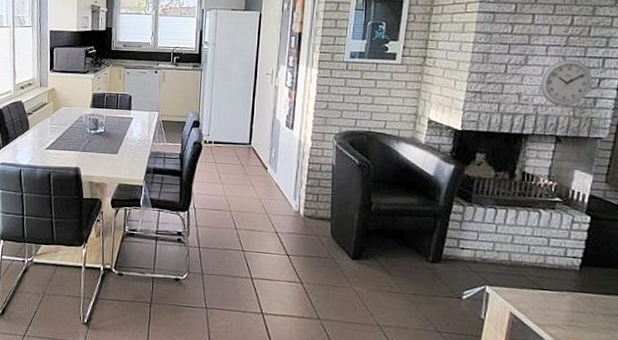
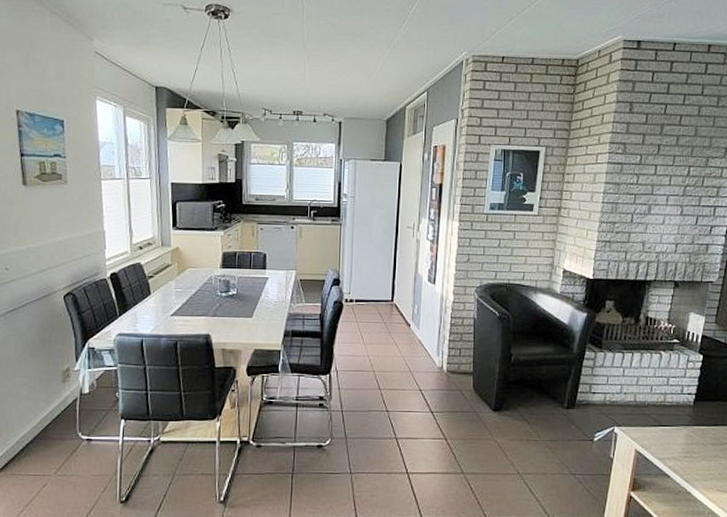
wall clock: present [539,59,593,107] -> none [660,208,705,253]

